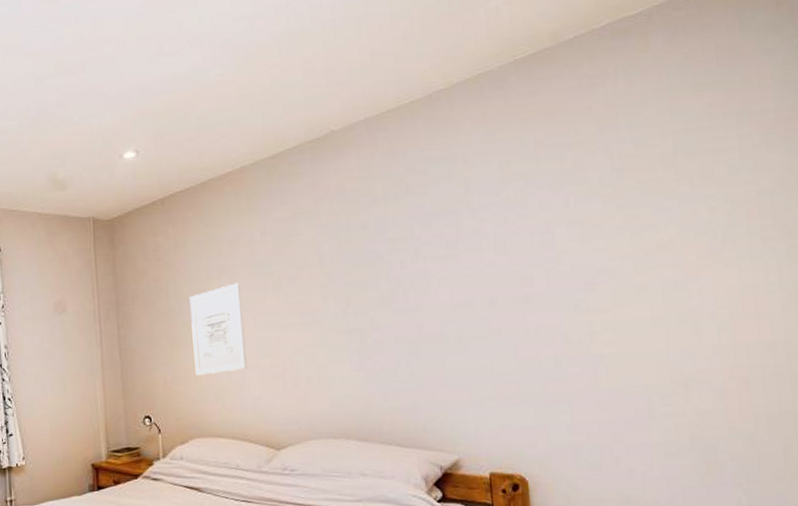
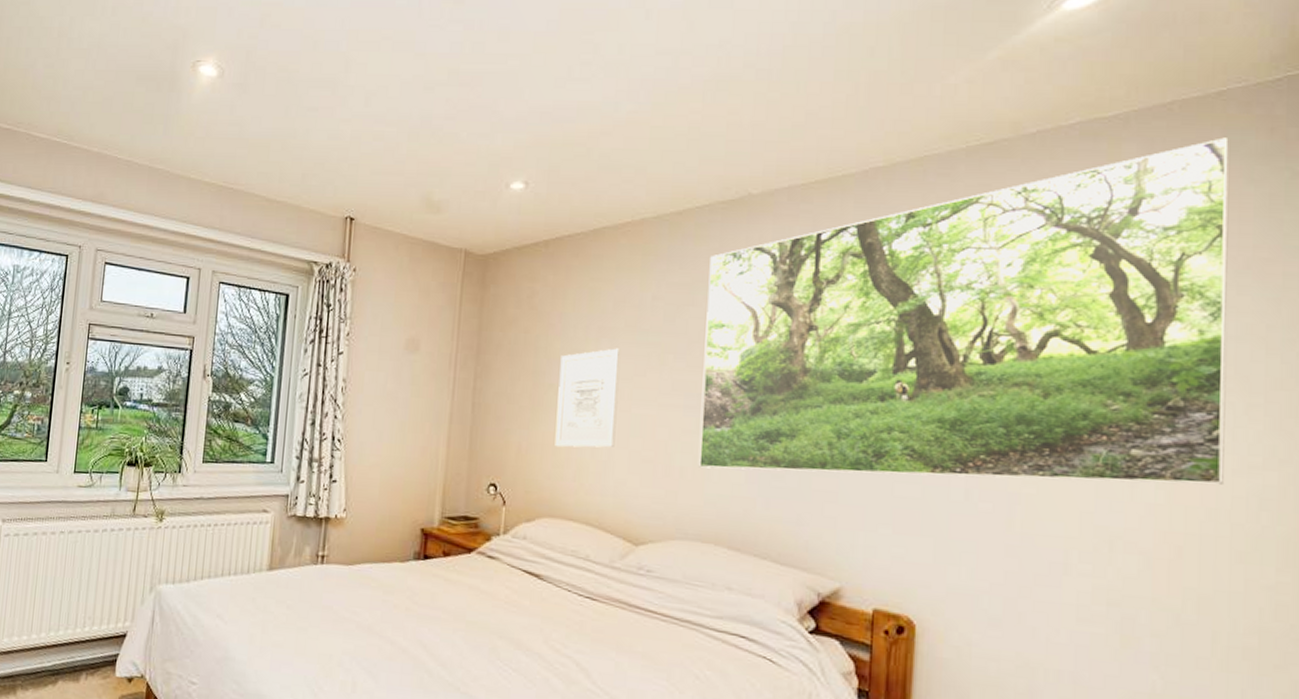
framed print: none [306,17,776,375] -> present [699,137,1229,485]

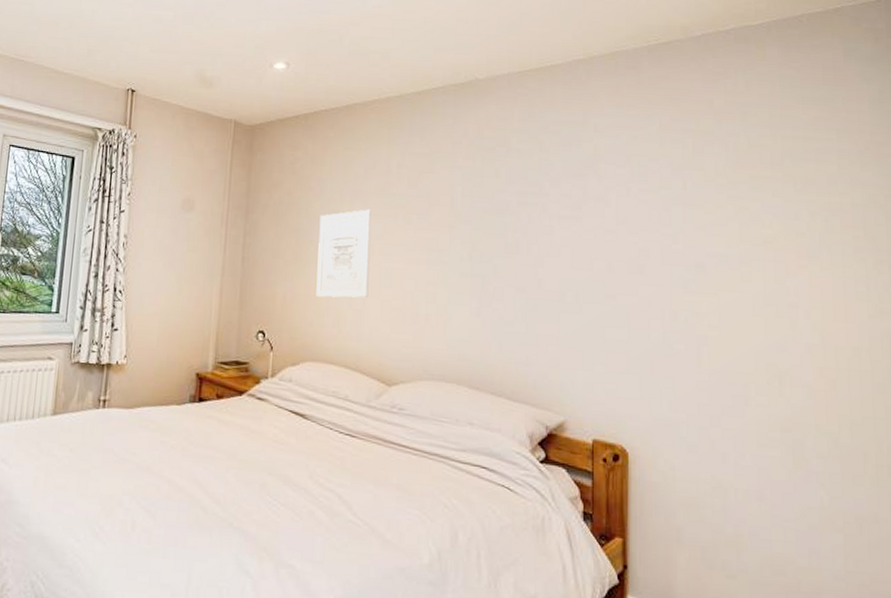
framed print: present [699,137,1229,485] -> none [441,45,863,328]

